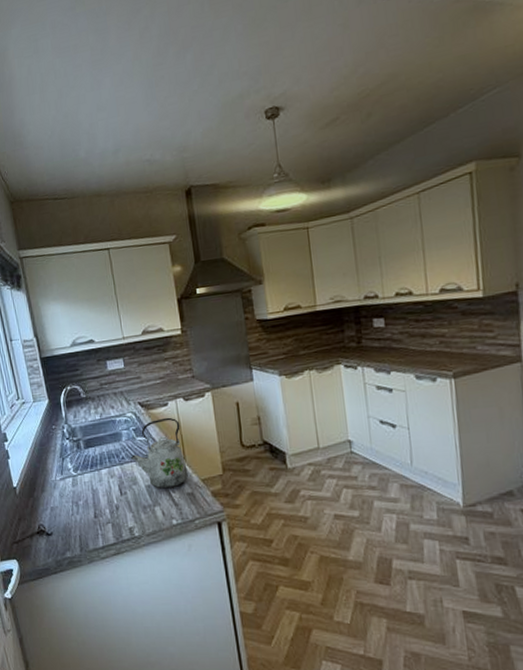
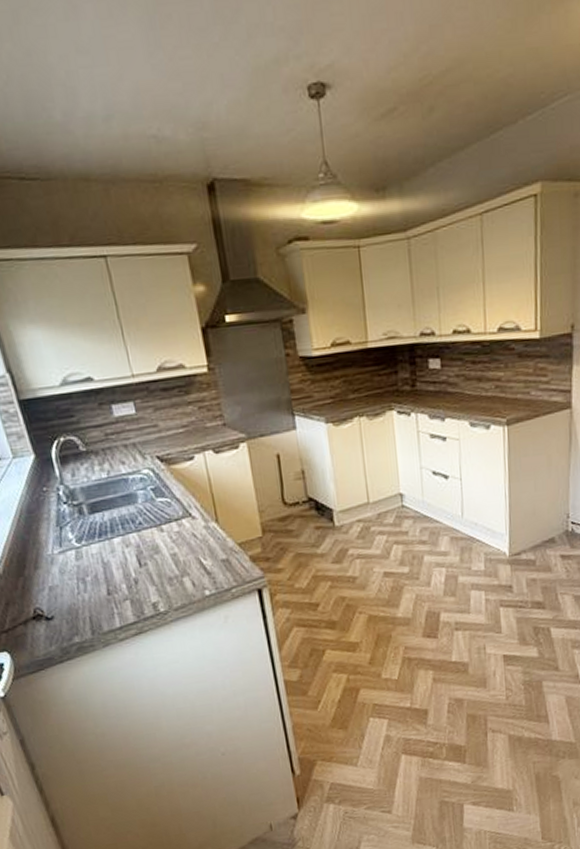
kettle: present [130,417,188,489] -> none [149,473,222,557]

